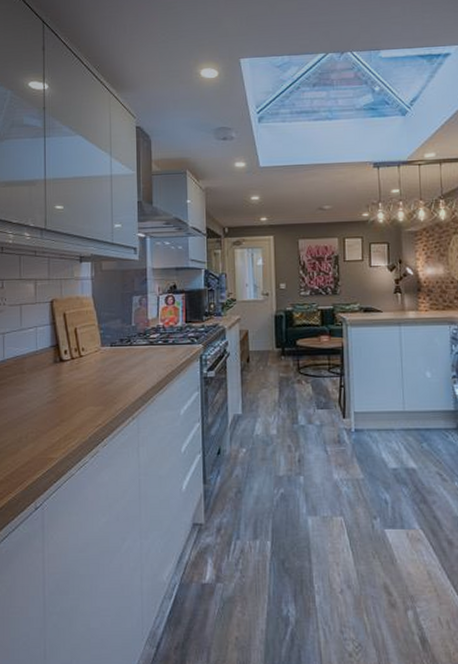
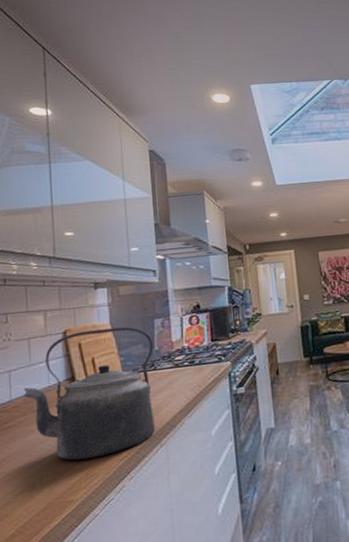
kettle: none [14,301,131,423] -> present [23,326,155,461]

